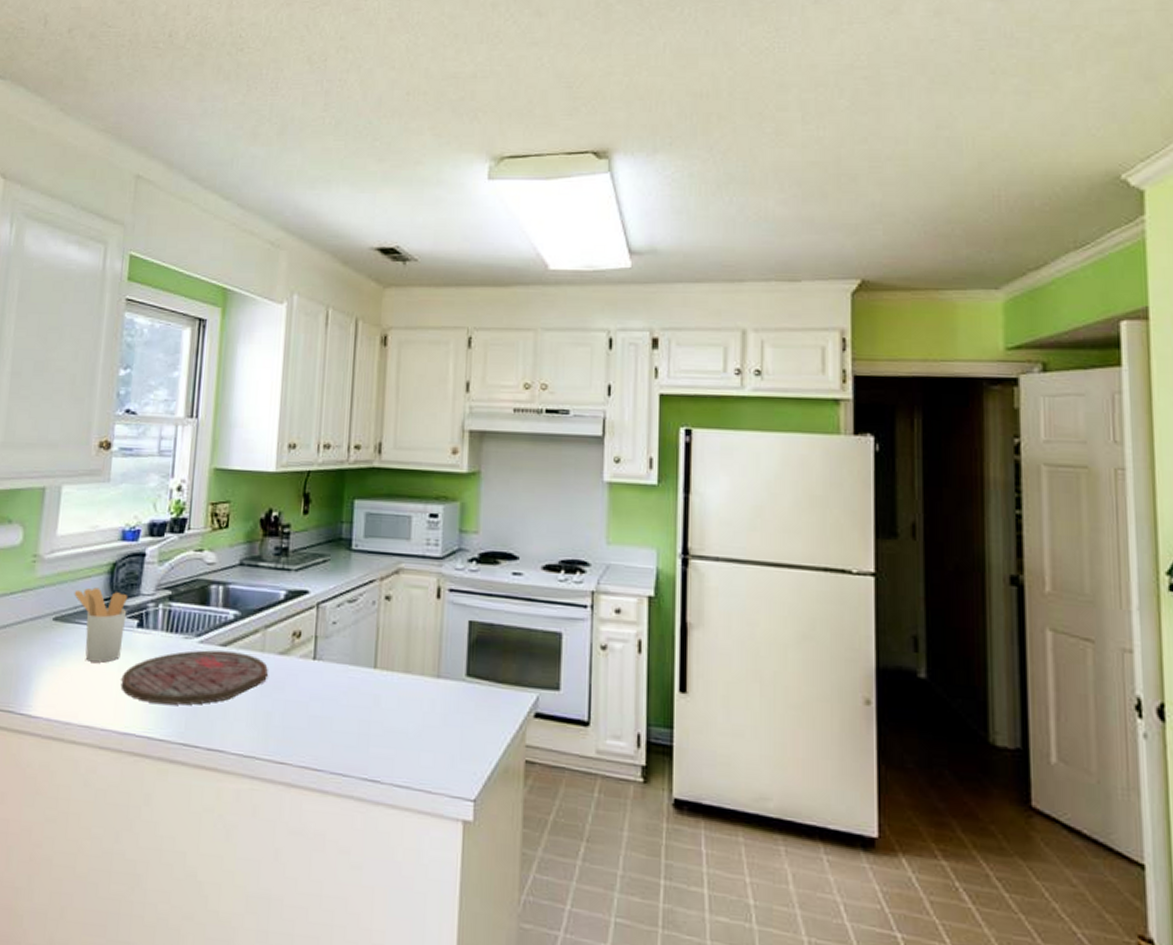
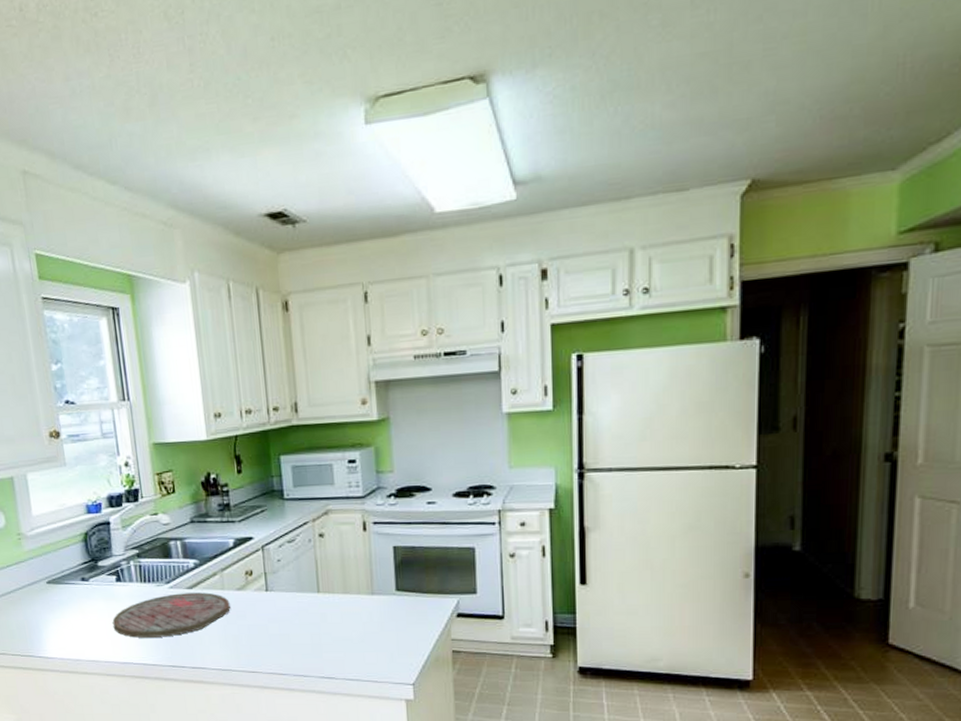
utensil holder: present [74,587,127,663] -> none [58,554,108,612]

